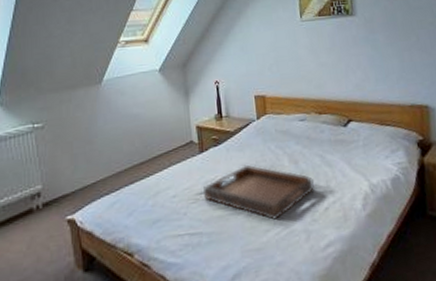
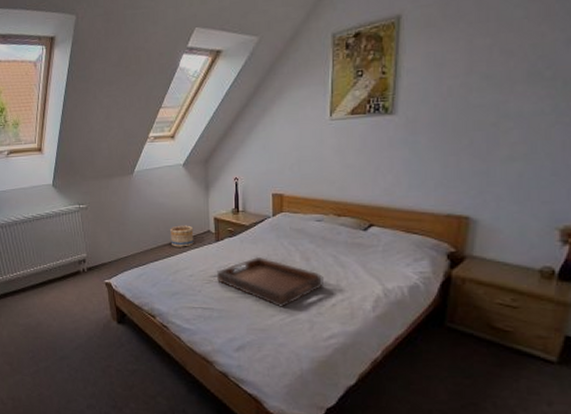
basket: none [147,137,176,165] -> present [170,225,194,247]

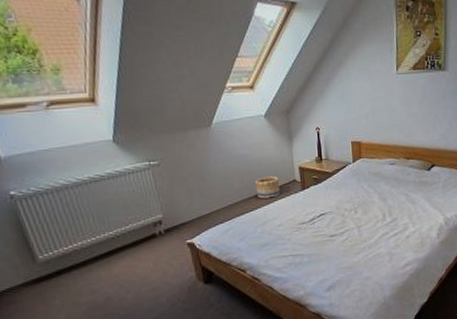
serving tray: present [217,256,323,307] -> none [305,200,399,245]

